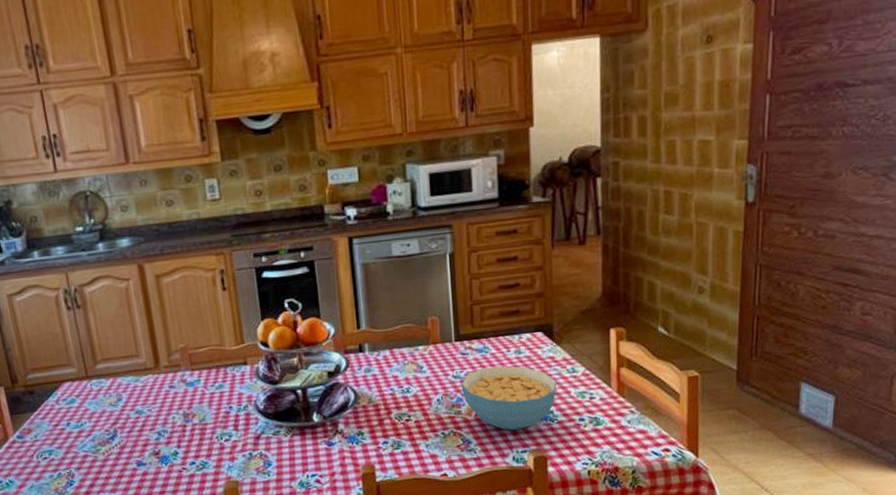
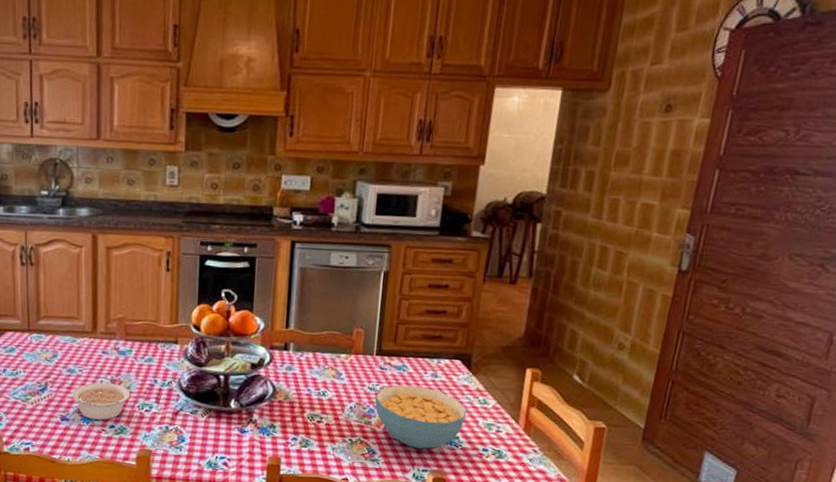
legume: none [143,417,207,460] -> present [71,382,131,421]

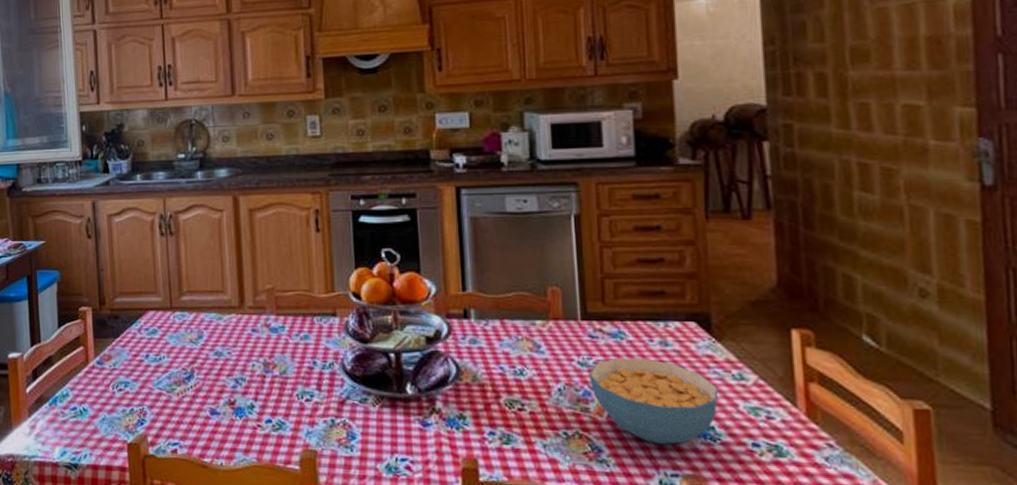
legume: present [71,382,131,421] -> none [220,366,287,414]

